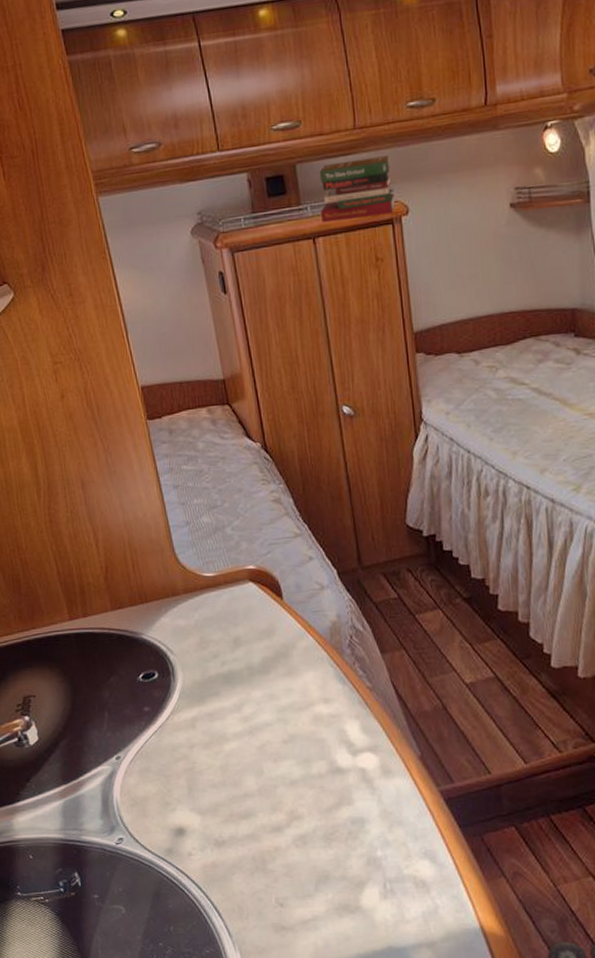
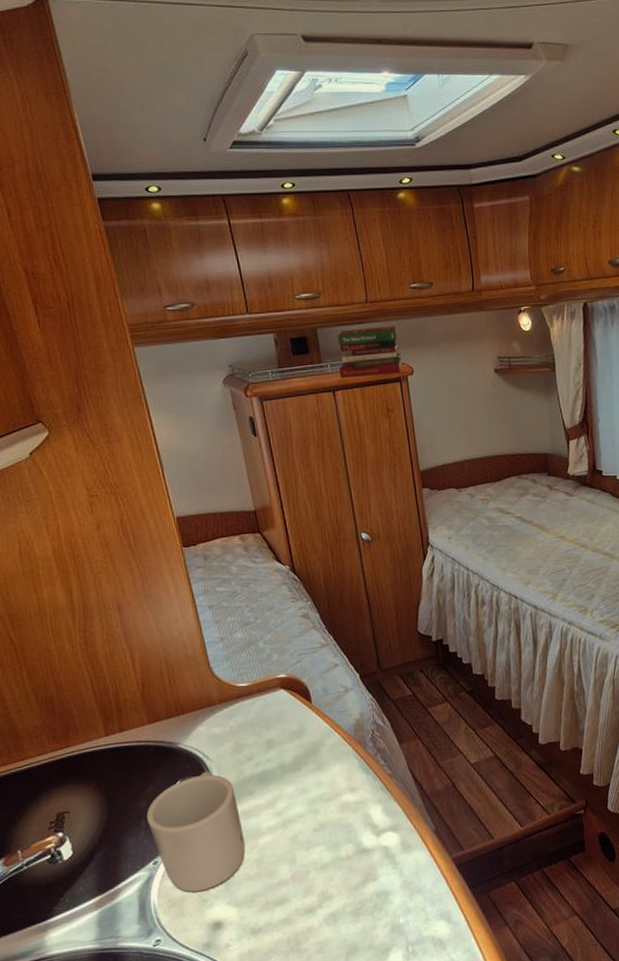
mug: none [109,666,210,795] -> present [146,771,246,893]

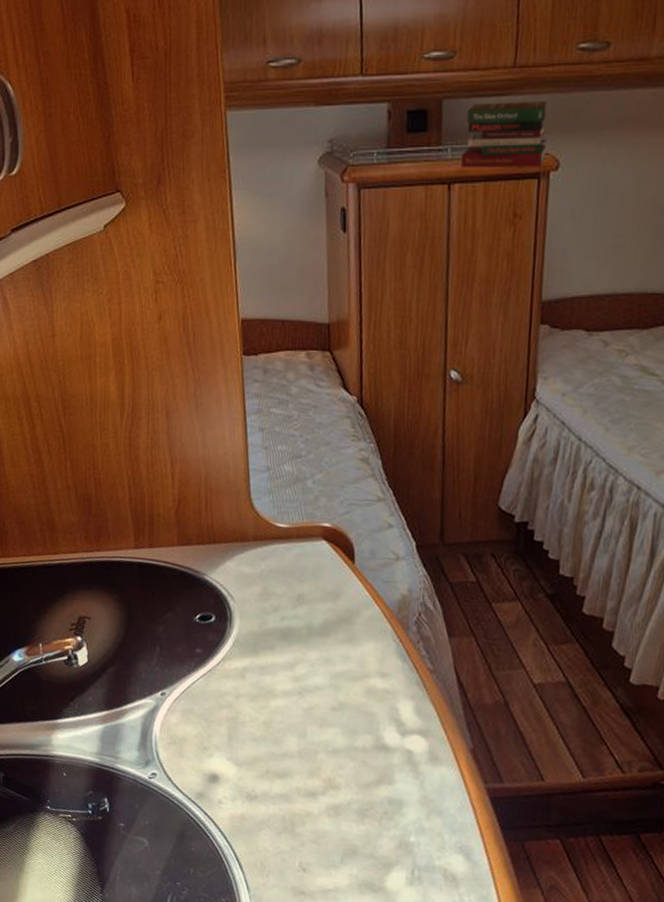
mug: present [146,771,246,893] -> none [162,611,256,739]

